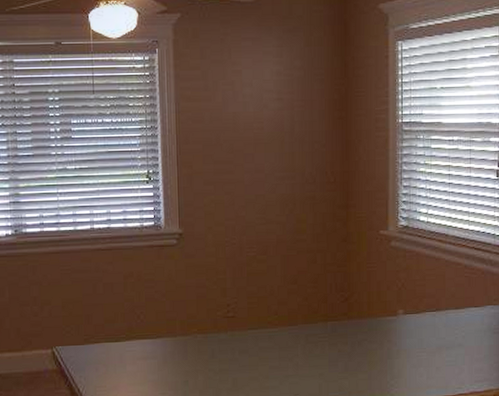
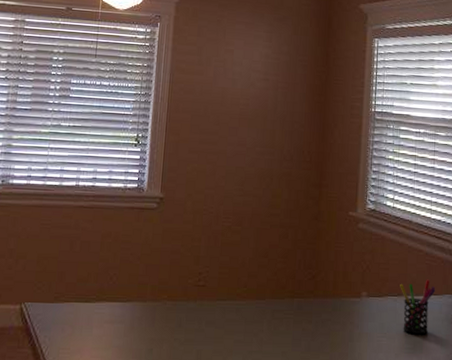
pen holder: none [438,292,477,347] -> present [400,279,436,334]

